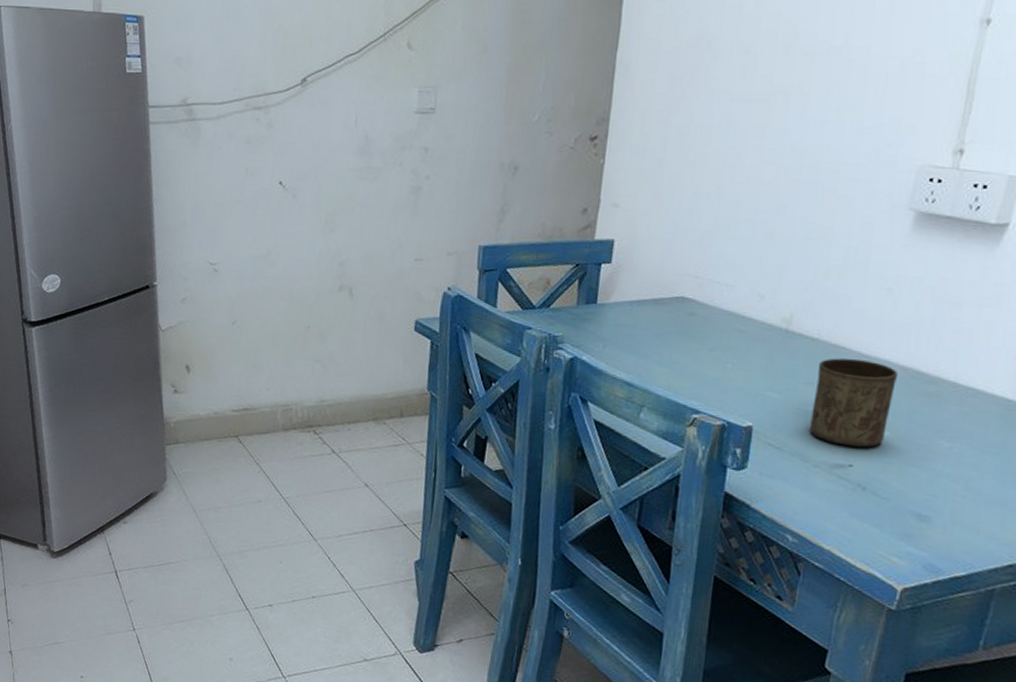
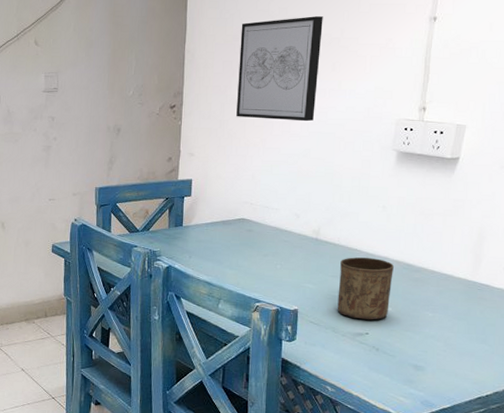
wall art: none [683,15,820,165] -> present [236,16,323,122]

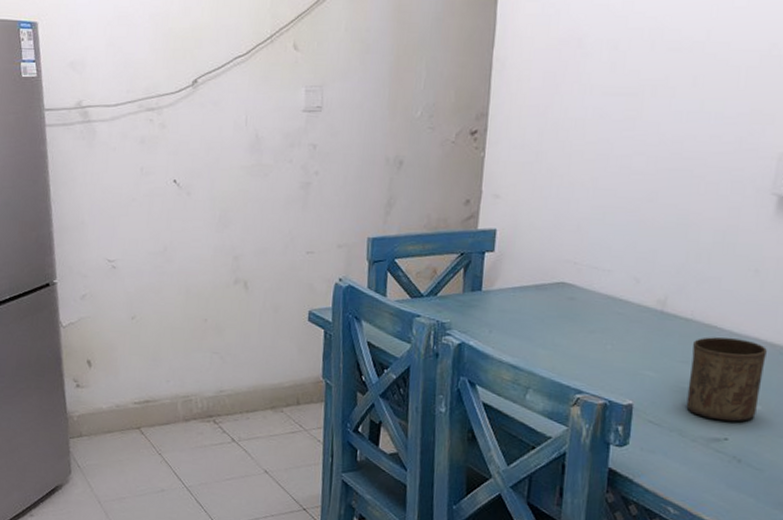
wall art: present [236,16,323,122] -> none [559,12,683,155]

